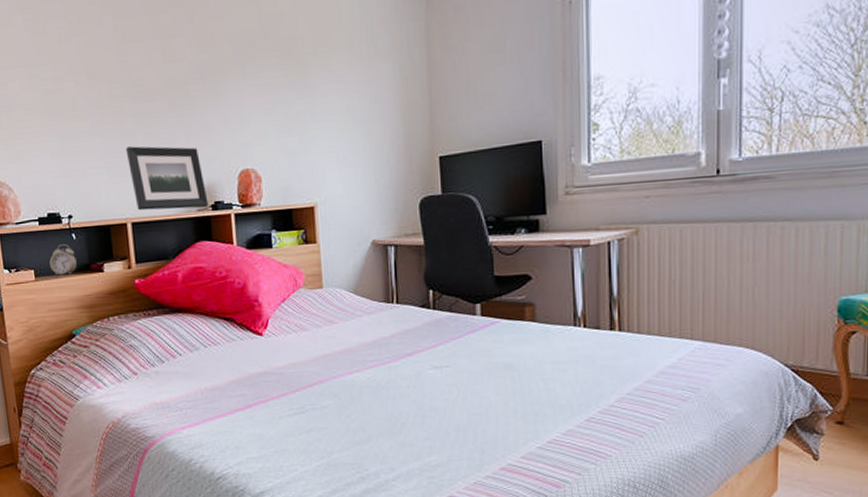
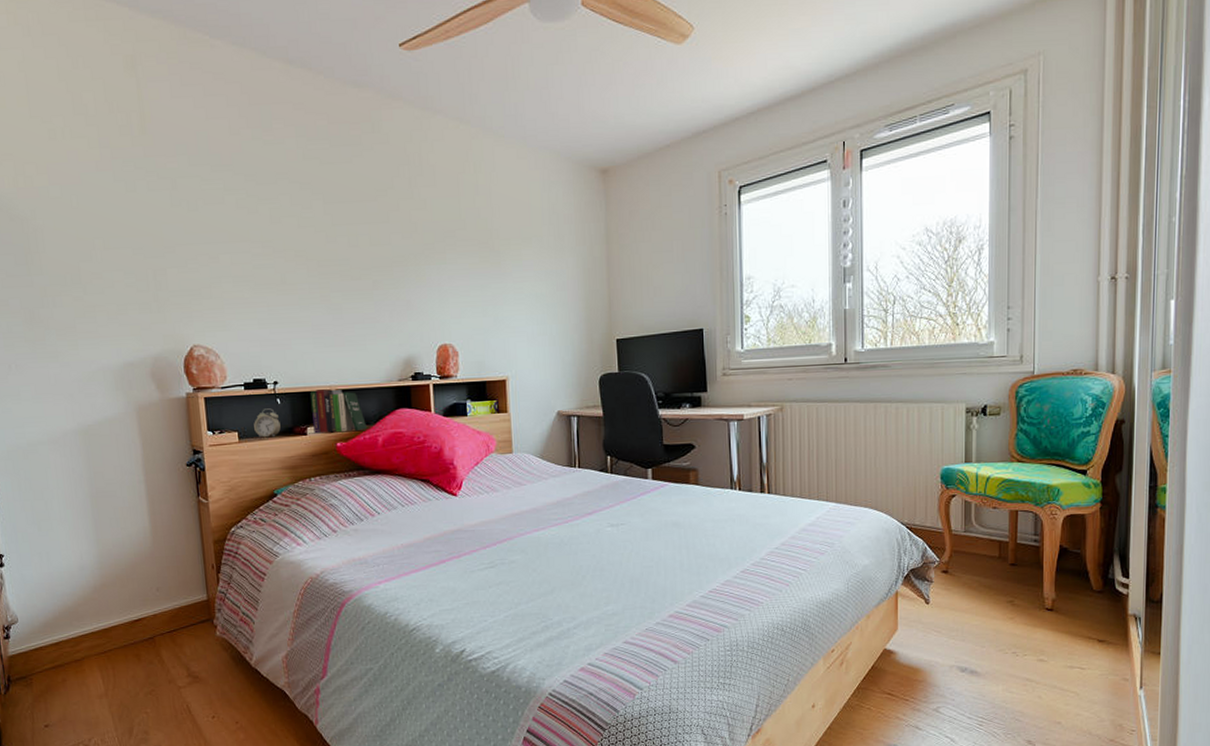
books: none [106,221,167,270] -> present [310,389,368,434]
picture frame: present [125,146,209,211] -> none [331,320,409,379]

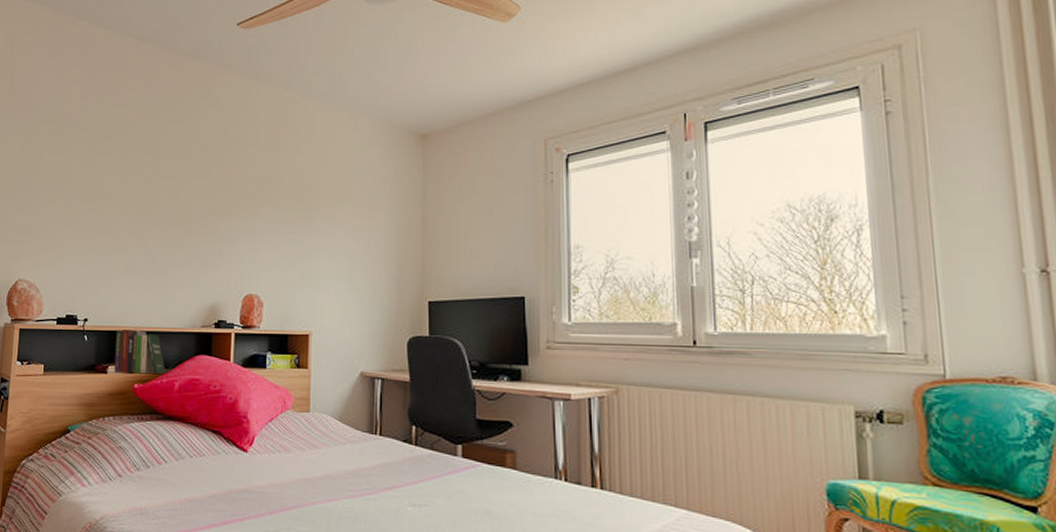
alarm clock: present [254,408,281,438] -> none [59,344,84,373]

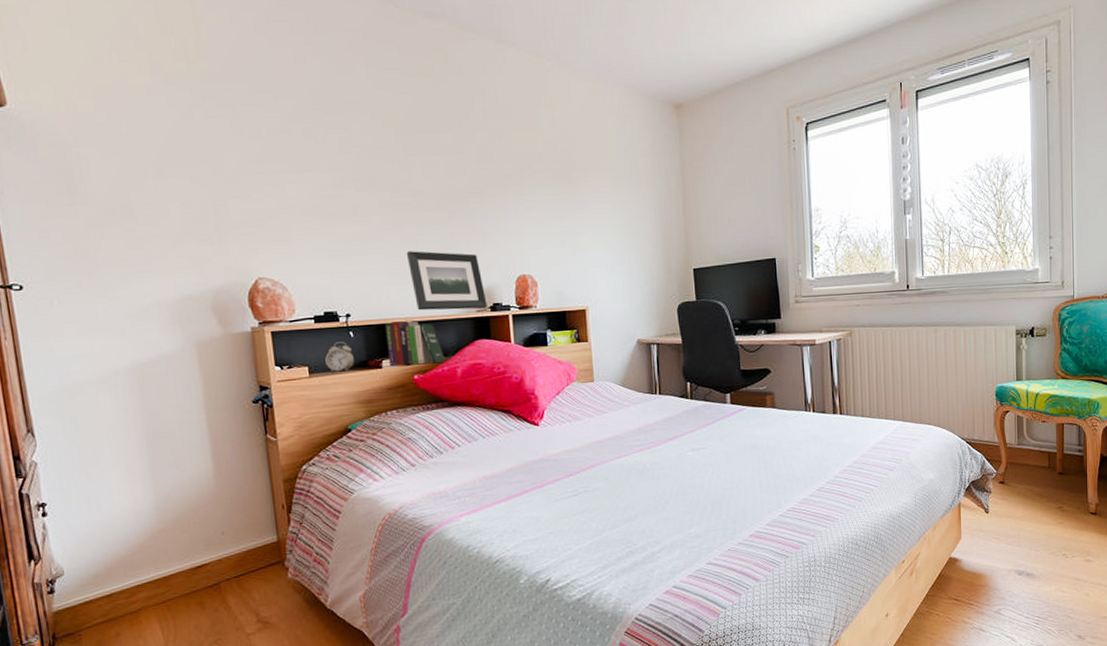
alarm clock: none [59,344,84,373] -> present [325,342,354,372]
picture frame: none [145,264,213,324] -> present [406,251,488,311]

